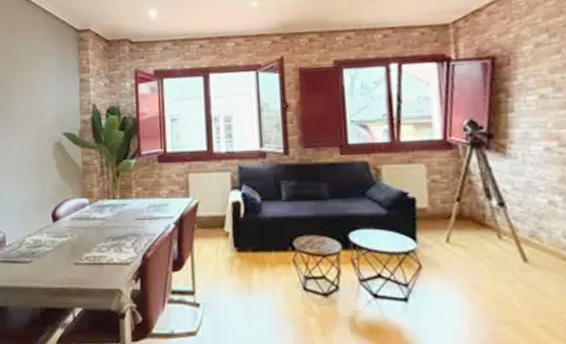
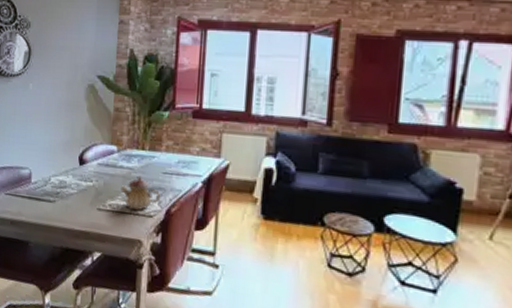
teapot: none [96,225,136,260] -> present [121,175,161,211]

